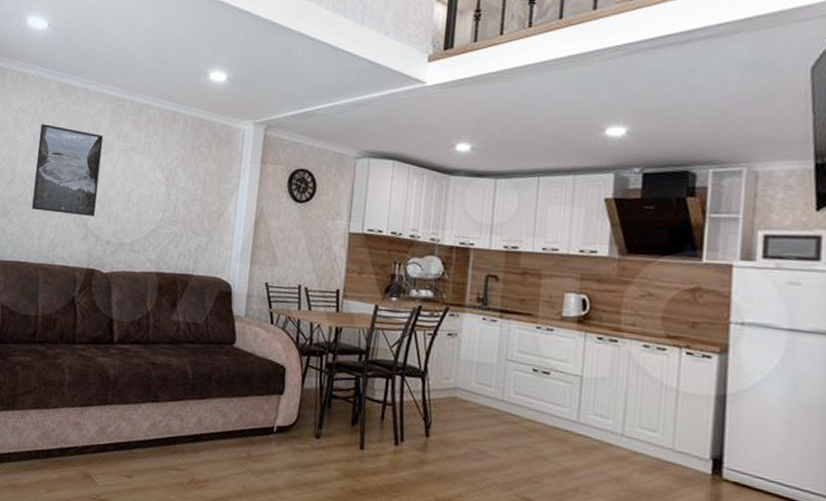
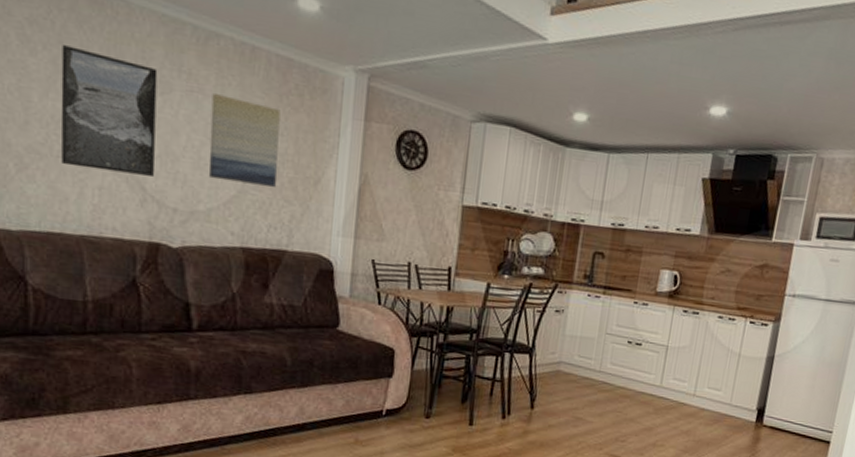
wall art: none [135,150,193,223] -> present [208,94,281,188]

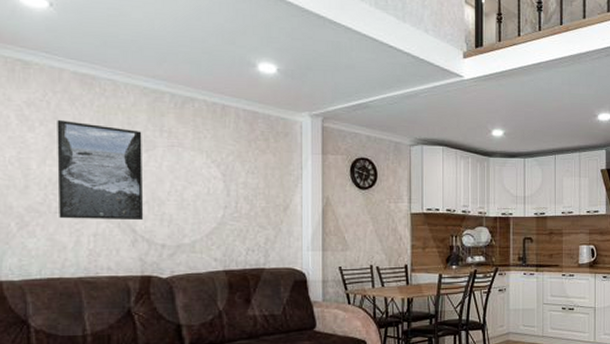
wall art: present [208,94,281,188] -> none [190,146,252,217]

